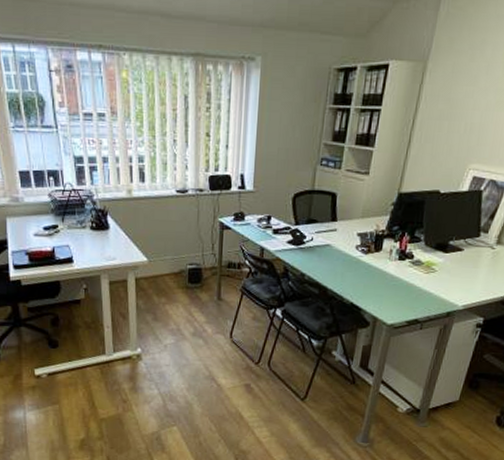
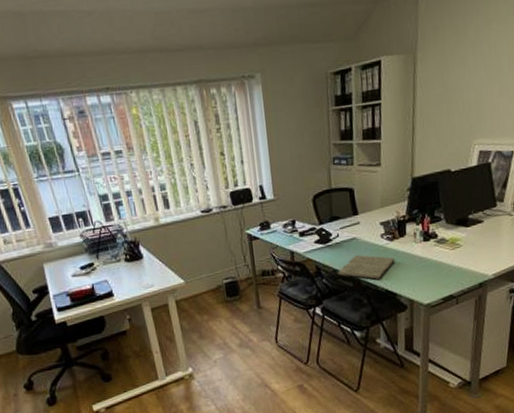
book: none [304,262,366,291] -> present [337,254,395,280]

